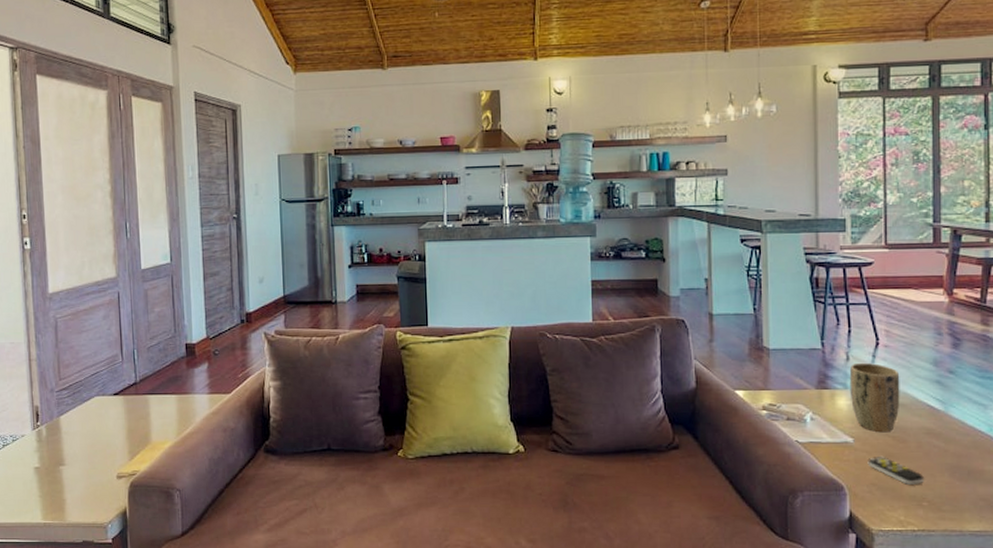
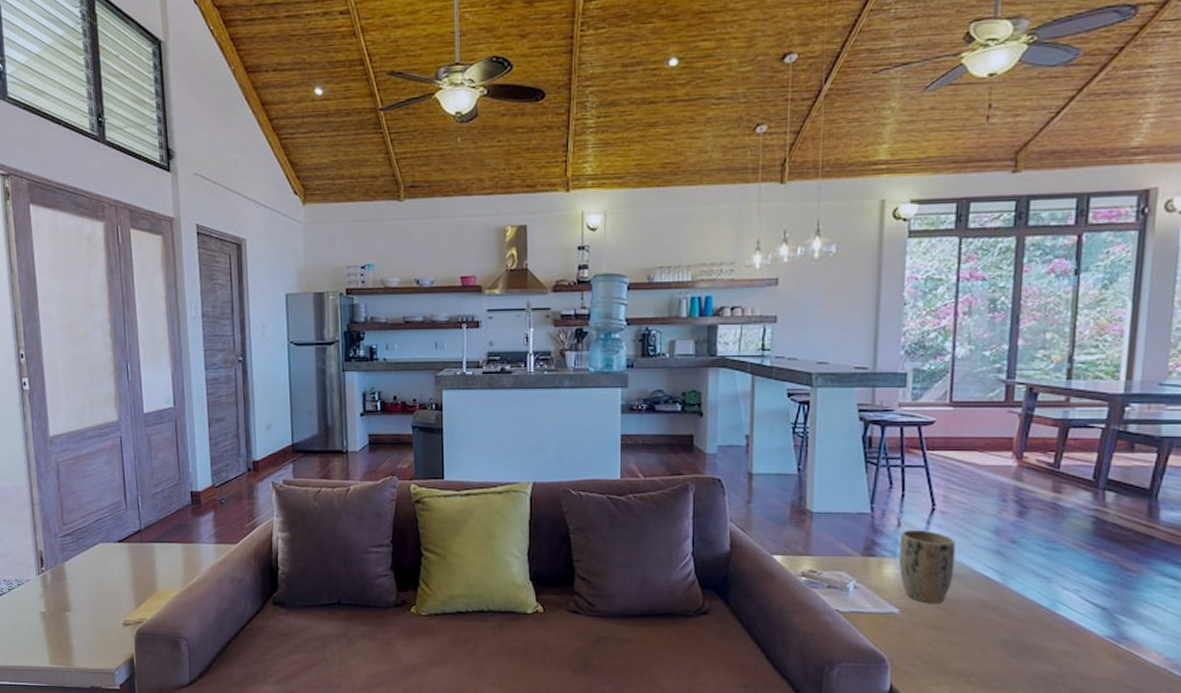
remote control: present [867,455,924,484] -> none [913,628,974,659]

